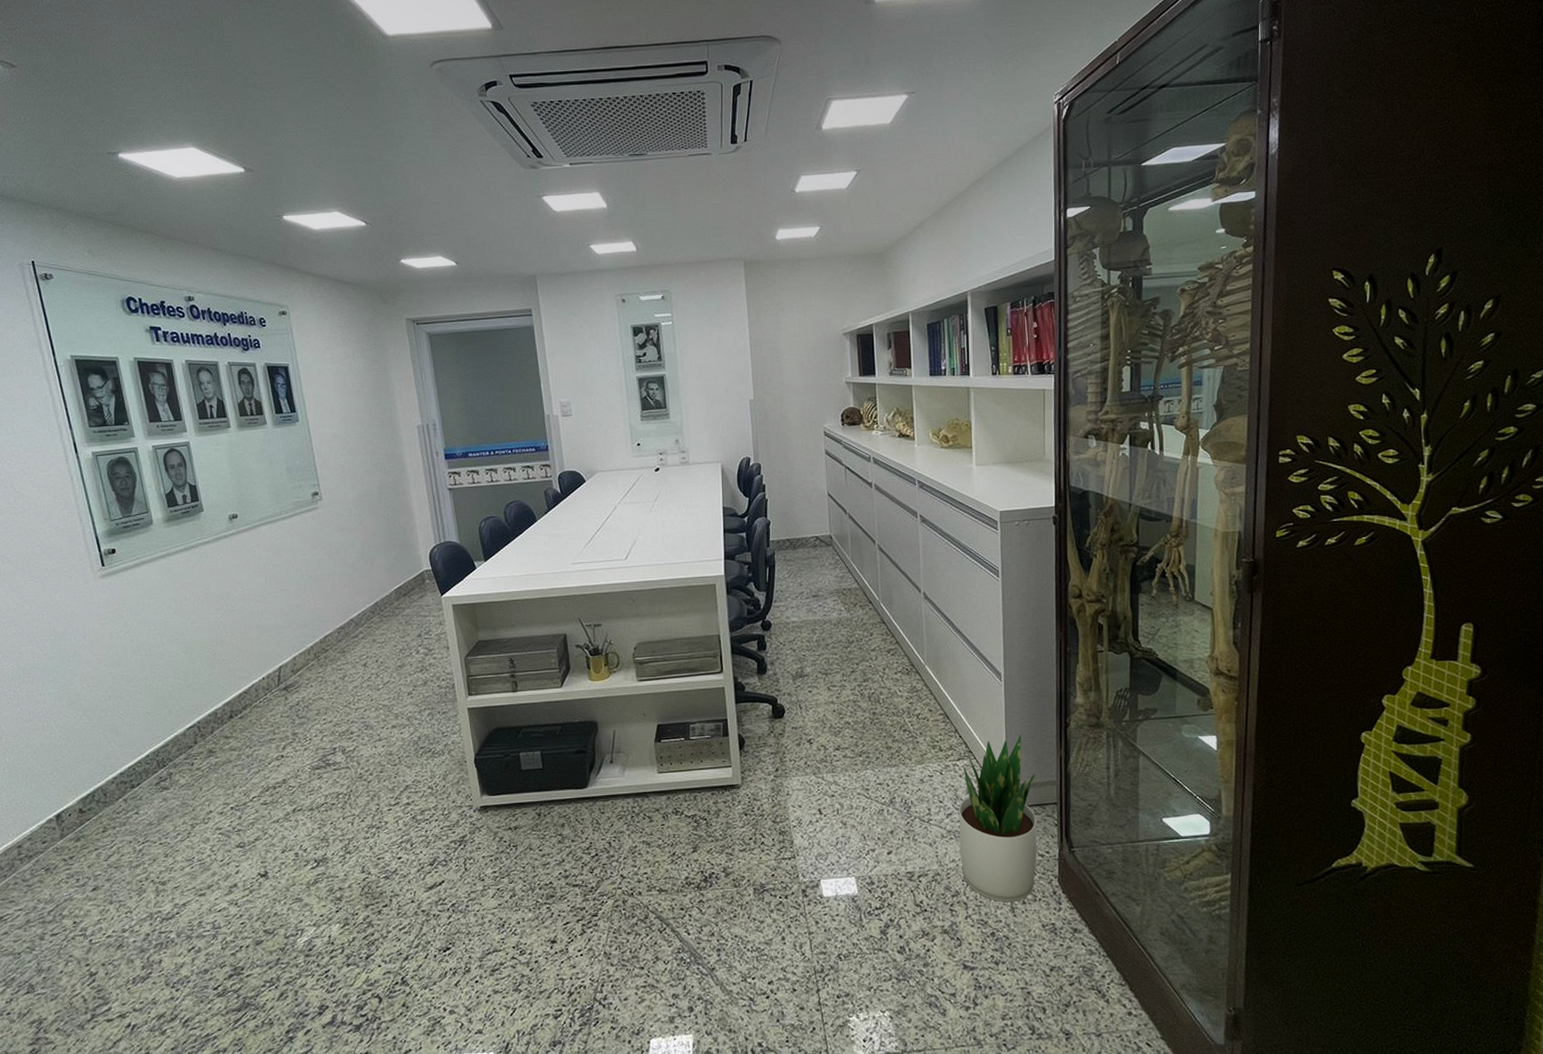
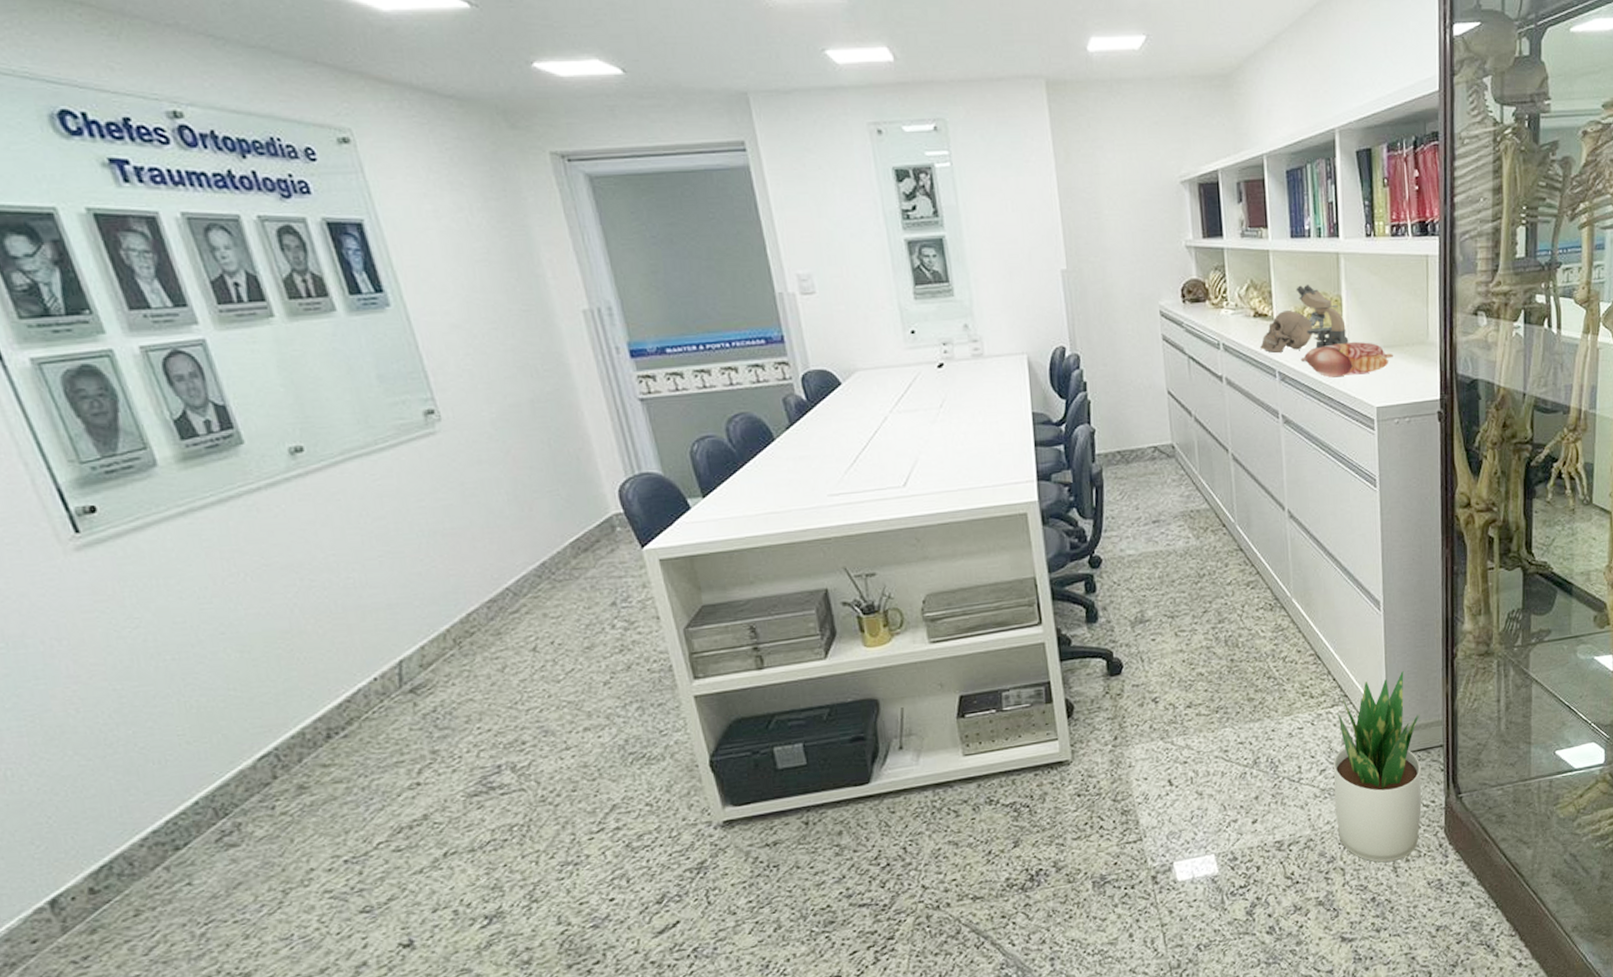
skull: none [903,432,947,465] -> present [1260,310,1313,353]
microscope: none [933,411,977,473] -> present [1296,284,1349,362]
anatomical model: none [936,458,1014,486] -> present [1300,341,1393,378]

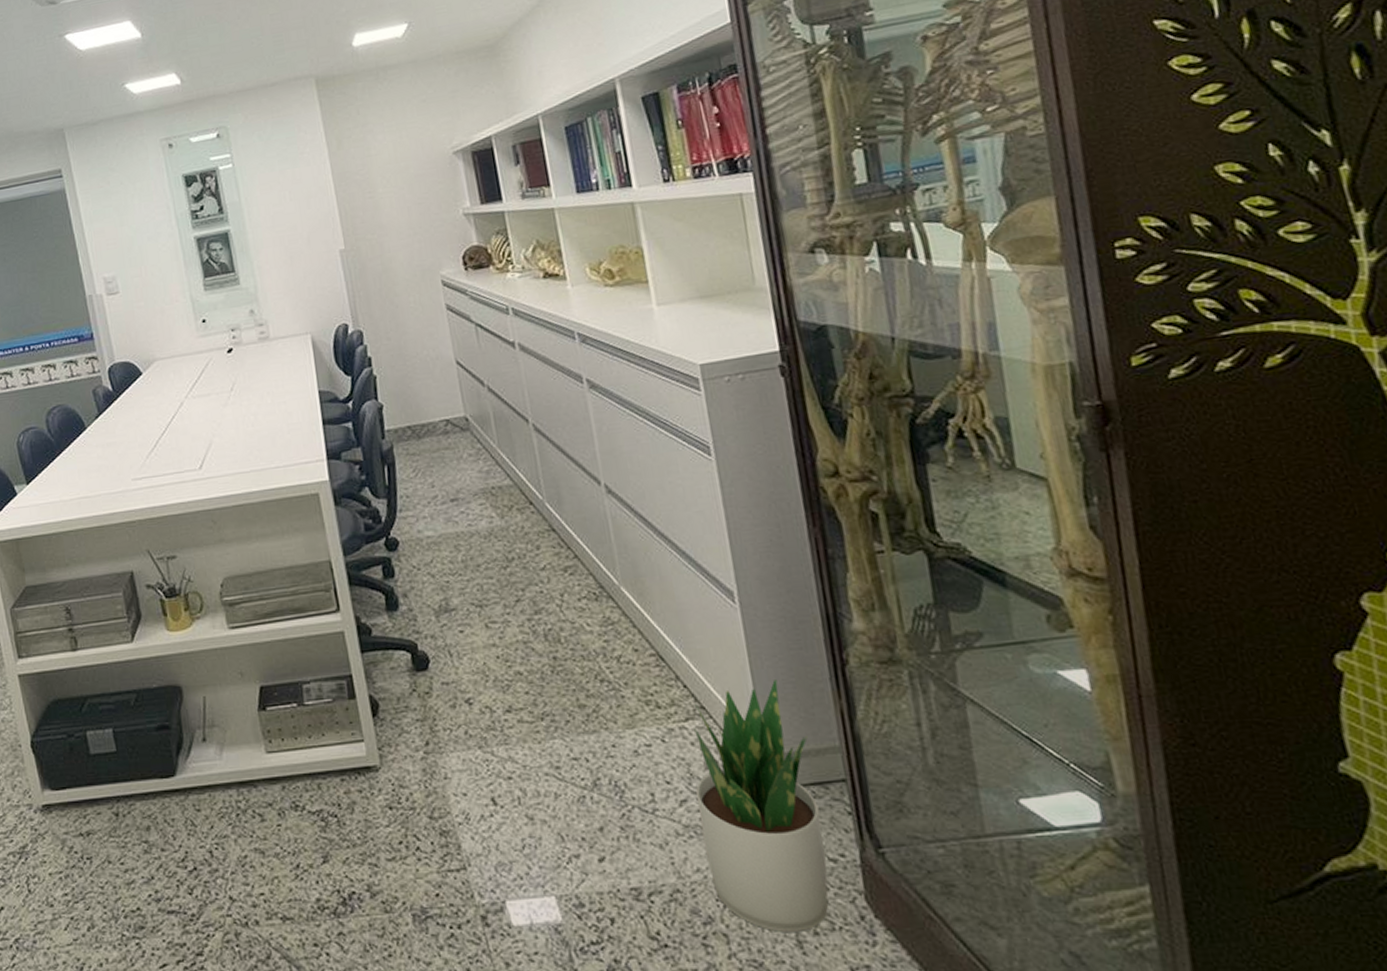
skull: present [1260,310,1313,353] -> none [554,267,613,314]
microscope: present [1296,284,1349,362] -> none [588,238,657,320]
anatomical model: present [1300,341,1393,378] -> none [601,293,713,335]

